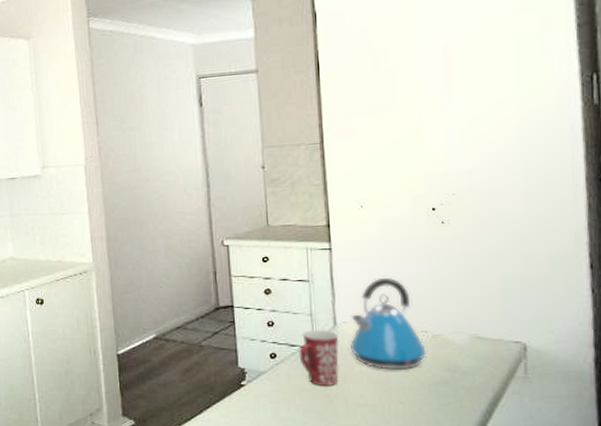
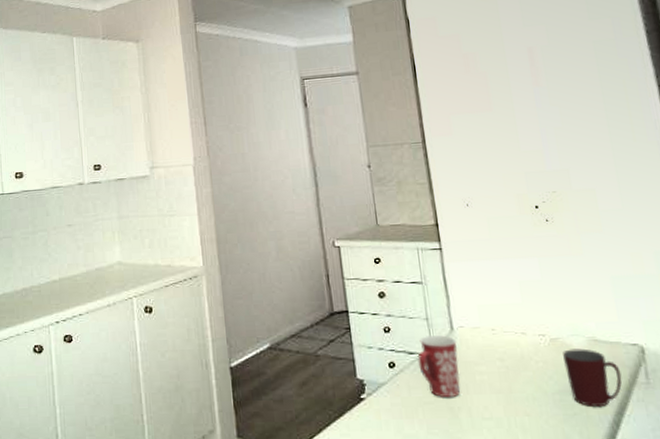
kettle: present [350,277,426,370] -> none [468,277,546,378]
mug: none [444,345,500,397] -> present [563,348,622,406]

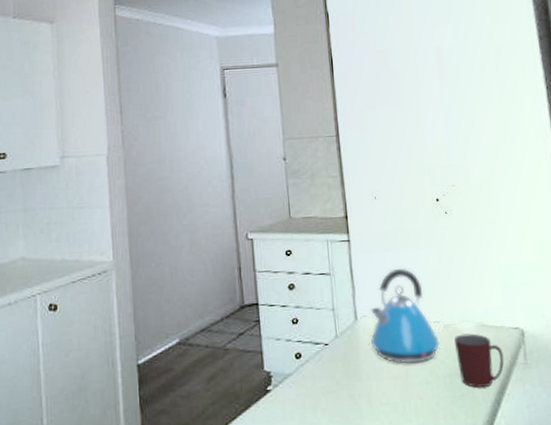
mug: present [418,335,461,398] -> none [323,325,362,387]
kettle: none [468,277,546,378] -> present [371,268,440,364]

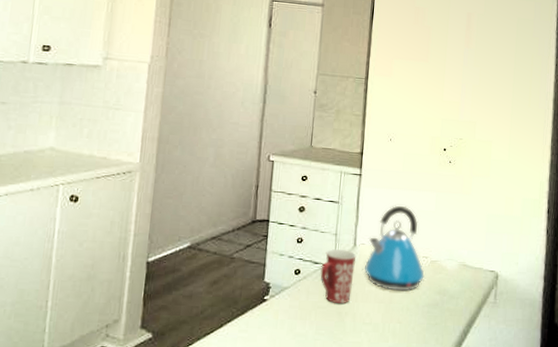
mug: none [323,325,362,387] -> present [320,249,357,304]
mug: present [454,333,504,388] -> none [437,270,478,319]

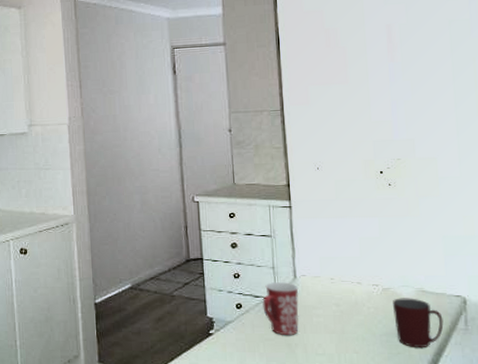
kettle: present [364,205,424,292] -> none [309,234,378,321]
mug: none [437,270,478,319] -> present [393,298,444,347]

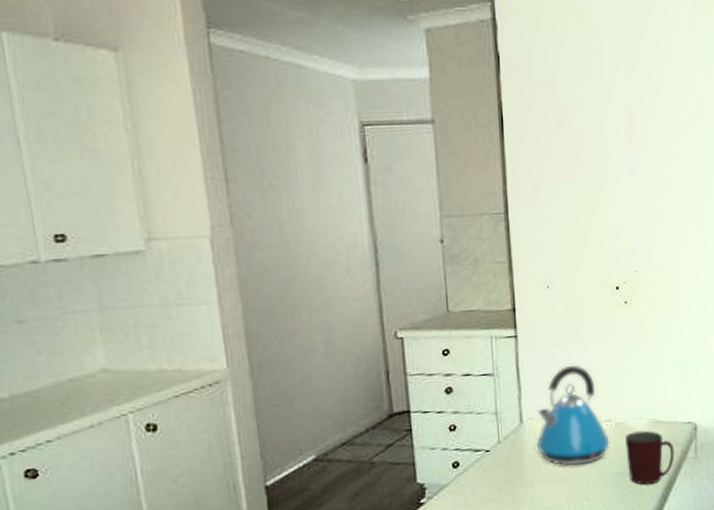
mug: present [262,282,299,336] -> none [484,429,526,493]
kettle: none [309,234,378,321] -> present [537,364,610,466]

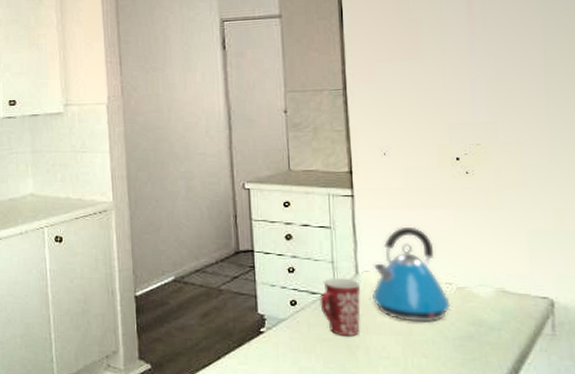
mug: none [484,429,526,493] -> present [320,278,361,337]
mug: present [626,430,675,485] -> none [468,298,527,354]

